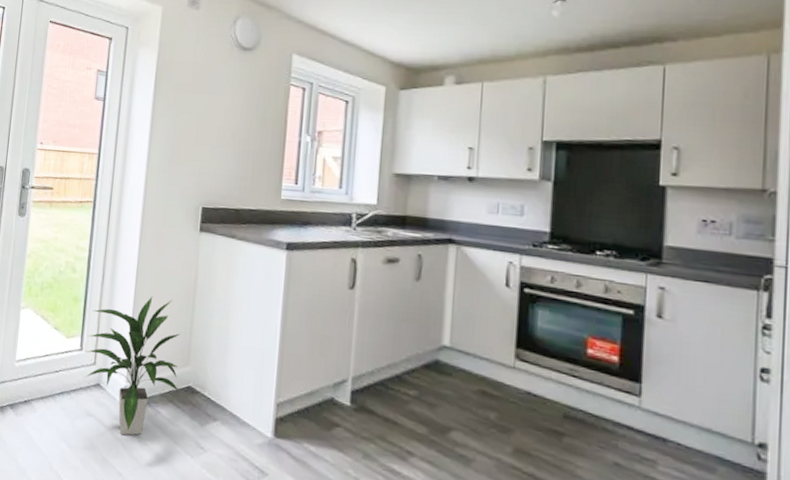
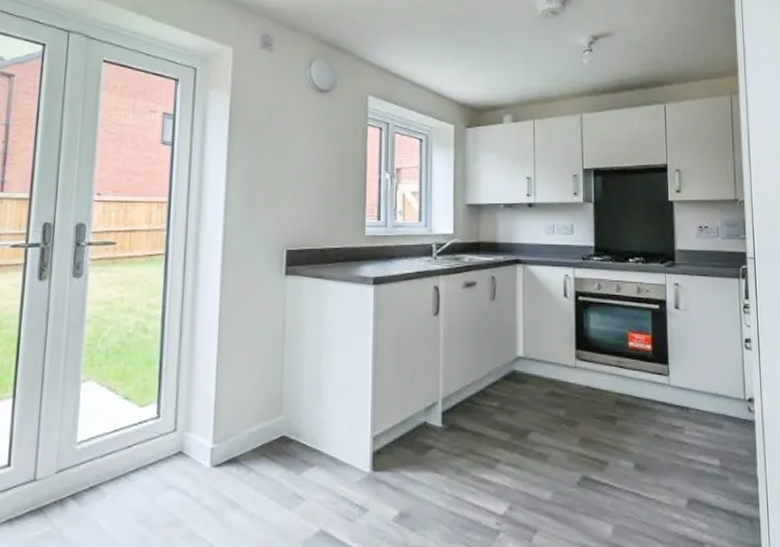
indoor plant: present [84,296,181,436] -> none [163,347,272,502]

